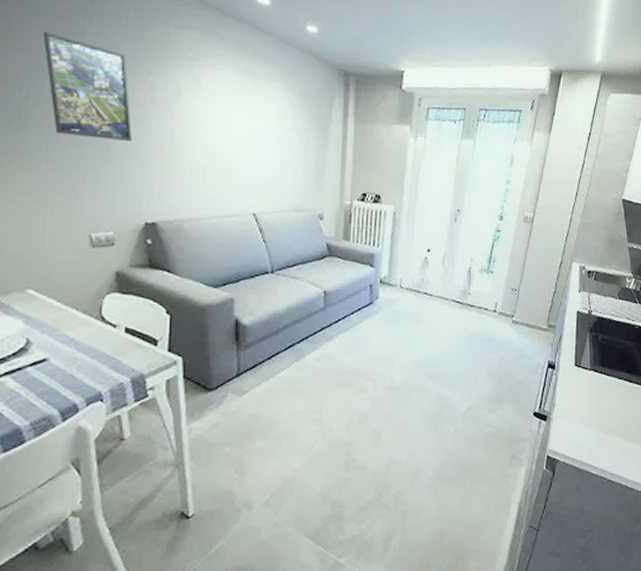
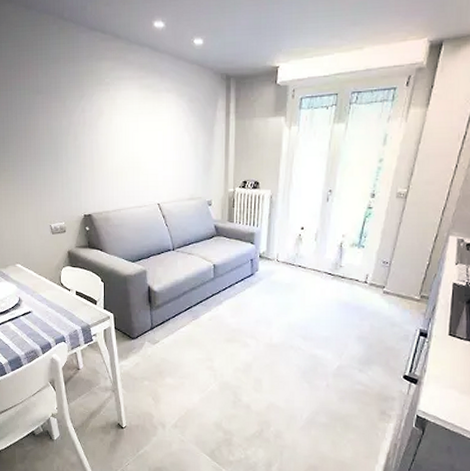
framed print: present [43,31,132,142] -> none [13,79,72,155]

